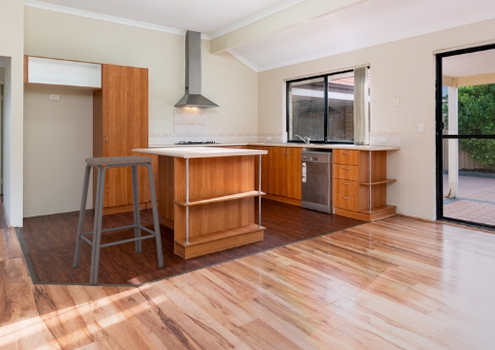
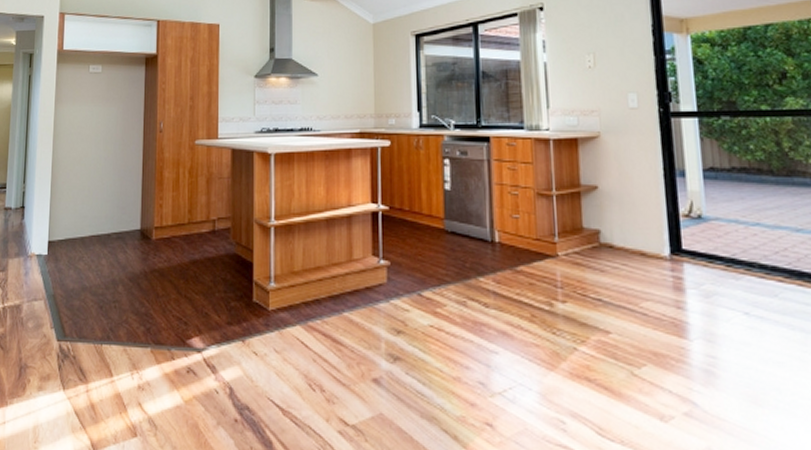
bar stool: present [72,156,164,286] -> none [110,150,238,348]

